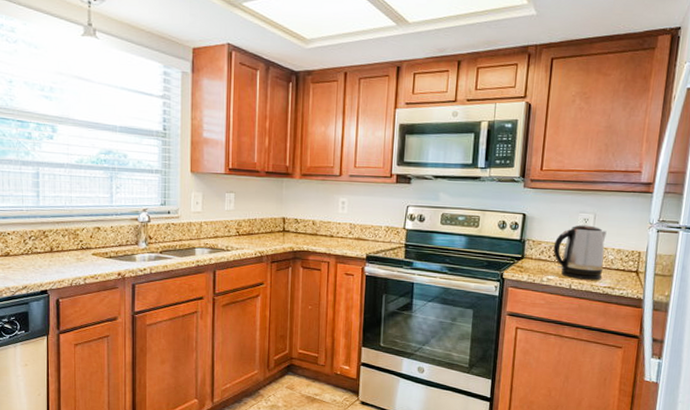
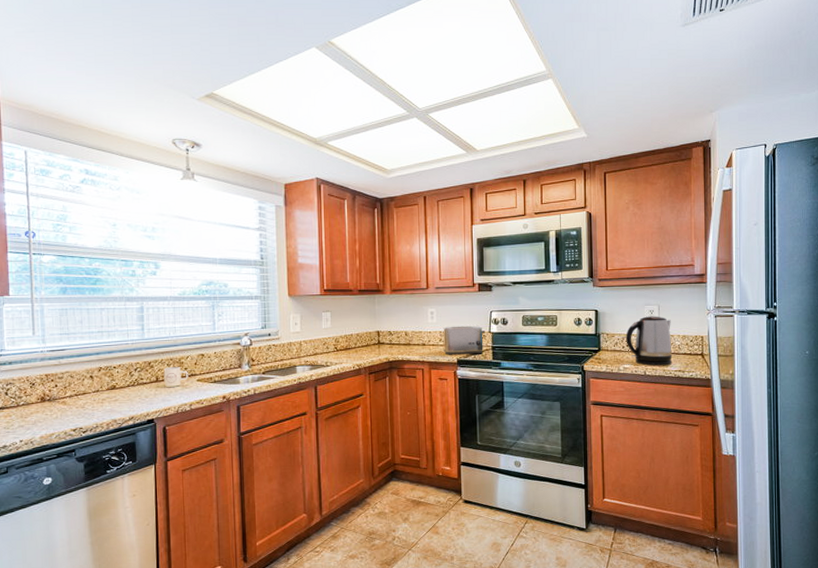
mug: none [58,237,83,260] -> present [163,366,189,388]
toaster: none [352,218,399,252] -> present [443,325,485,355]

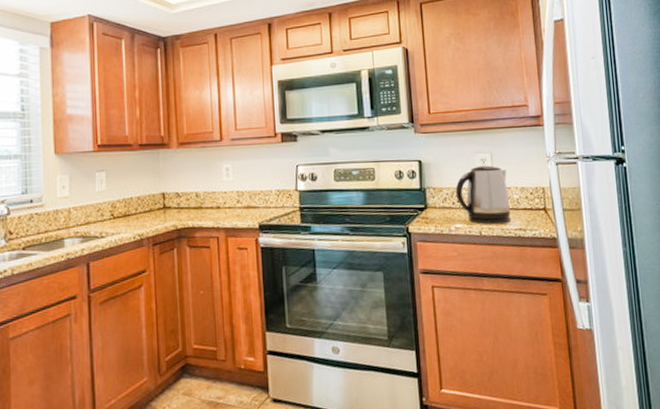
toaster: present [443,325,485,355] -> none [240,182,291,220]

